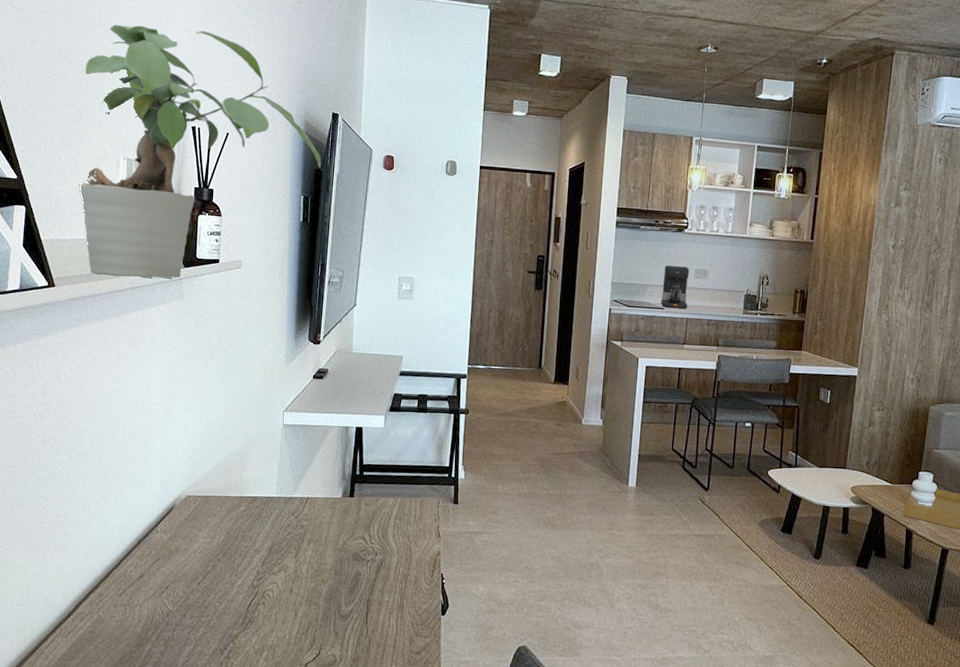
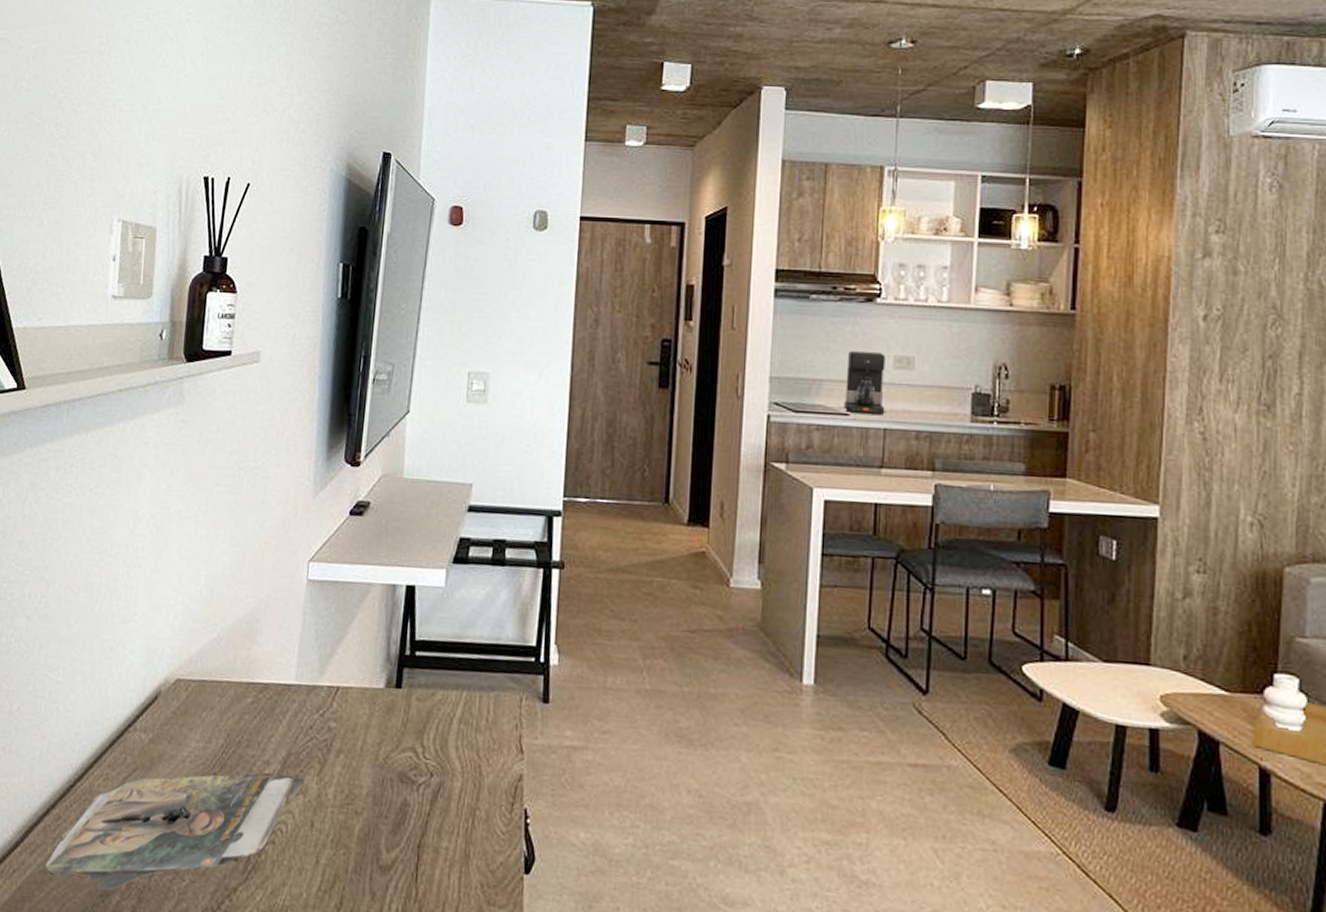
potted plant: present [79,24,321,278] -> none [62,52,367,377]
magazine: none [92,557,286,643] -> present [44,772,305,891]

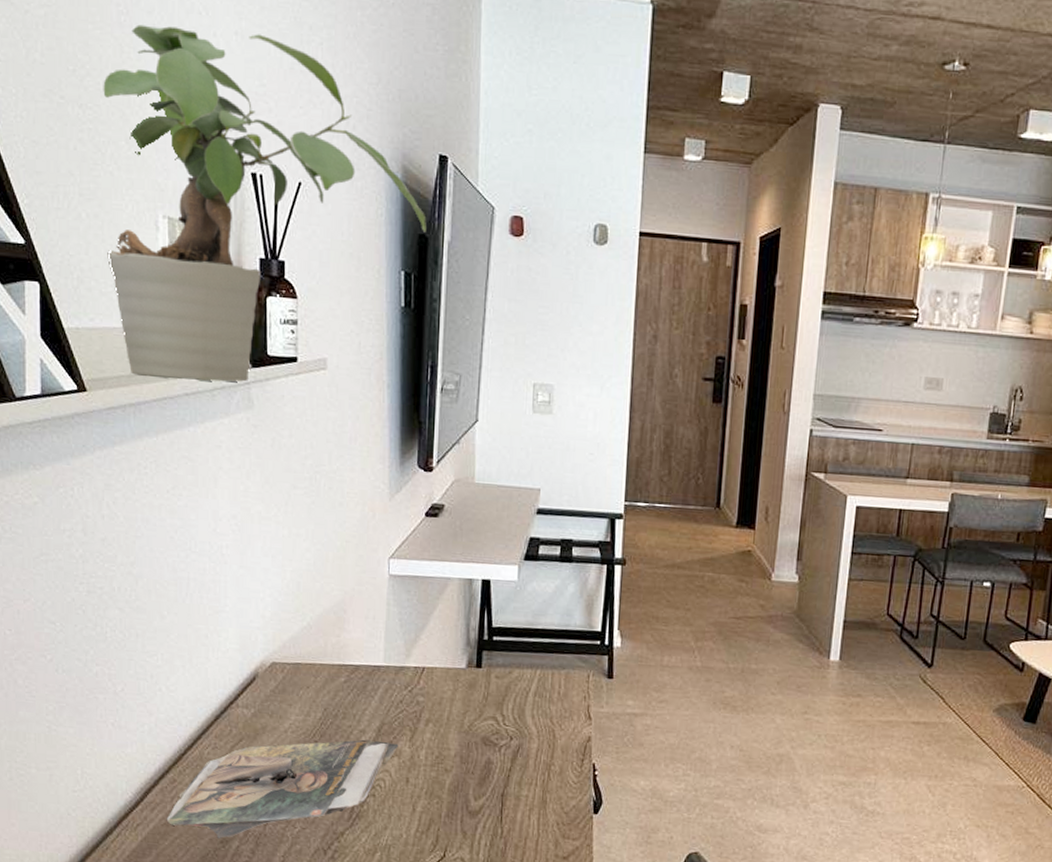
potted plant: none [62,52,367,377] -> present [103,24,426,382]
coffee maker: present [843,351,885,416] -> none [878,372,918,432]

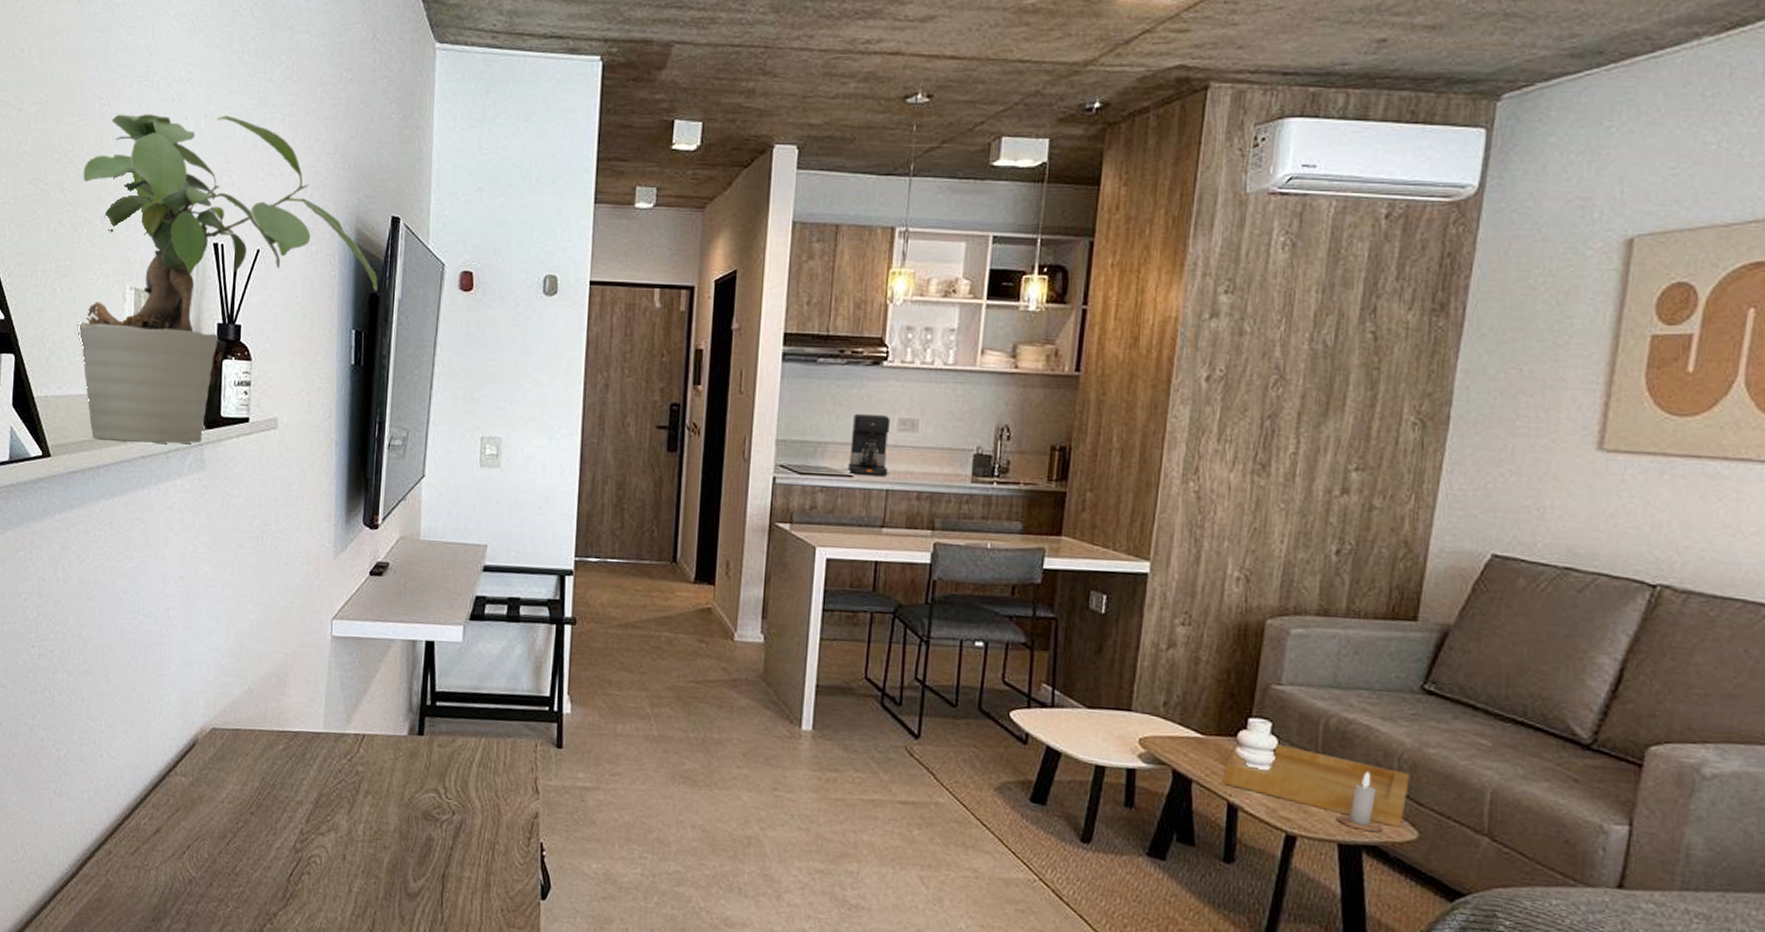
magazine: present [166,739,399,839] -> none [100,811,336,916]
coffee maker: none [878,372,918,432] -> present [847,414,890,477]

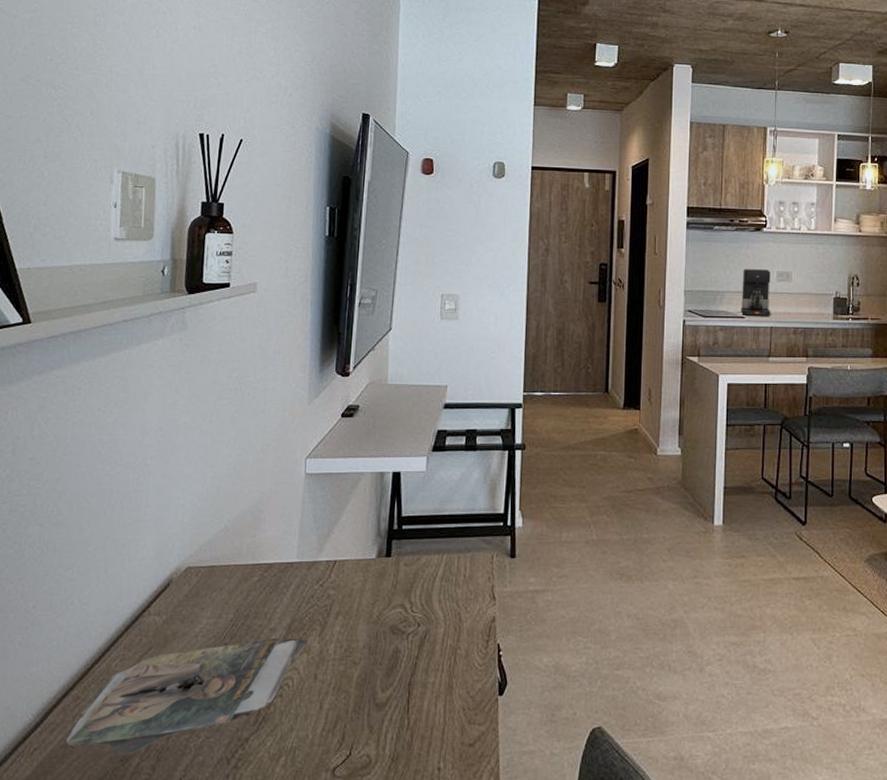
potted plant: present [77,114,378,444] -> none [63,23,350,308]
magazine: none [100,811,336,916] -> present [65,638,308,756]

